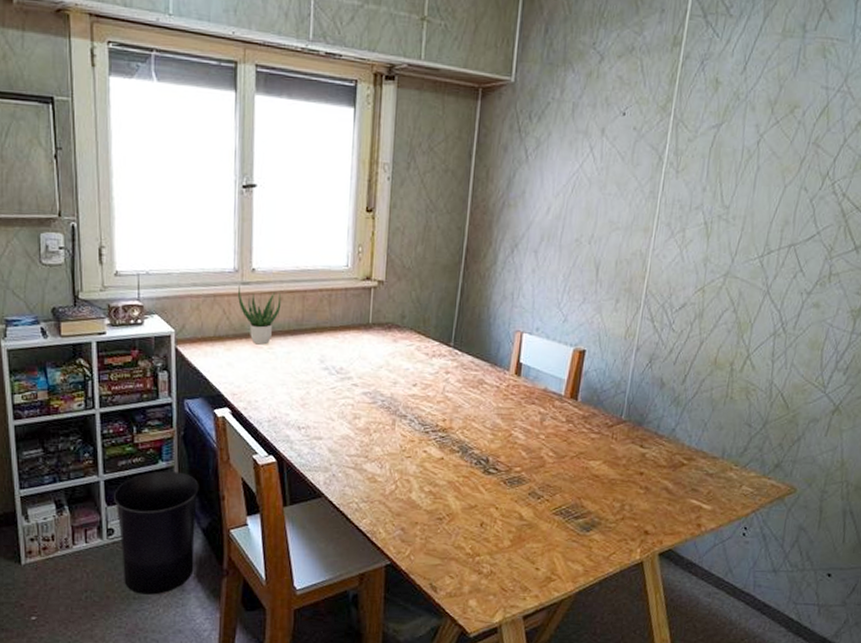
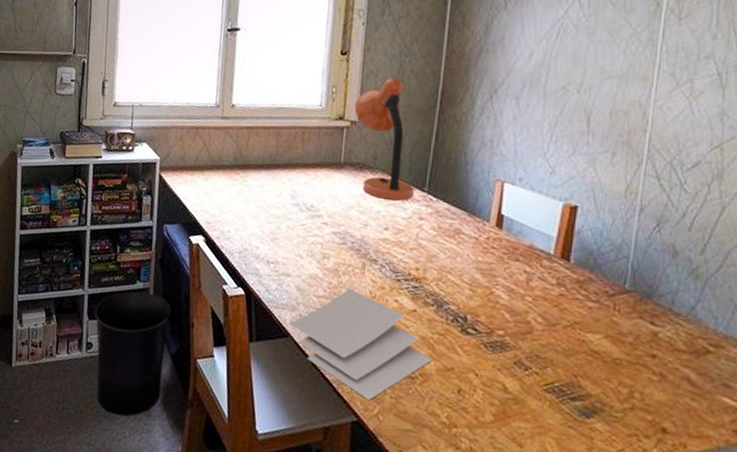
potted plant: present [238,285,282,345] -> none [218,119,258,177]
papers: none [322,444,458,545] -> present [289,287,433,401]
desk lamp: none [381,234,441,357] -> present [354,77,414,201]

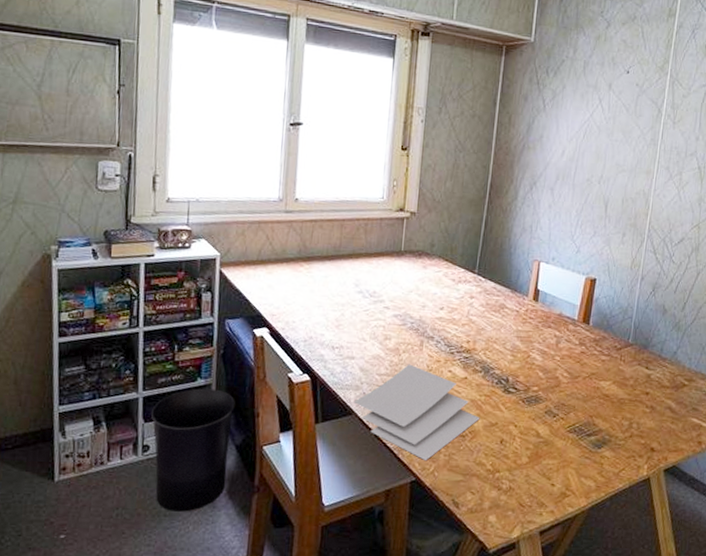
desk lamp: present [354,77,414,201] -> none [414,171,466,283]

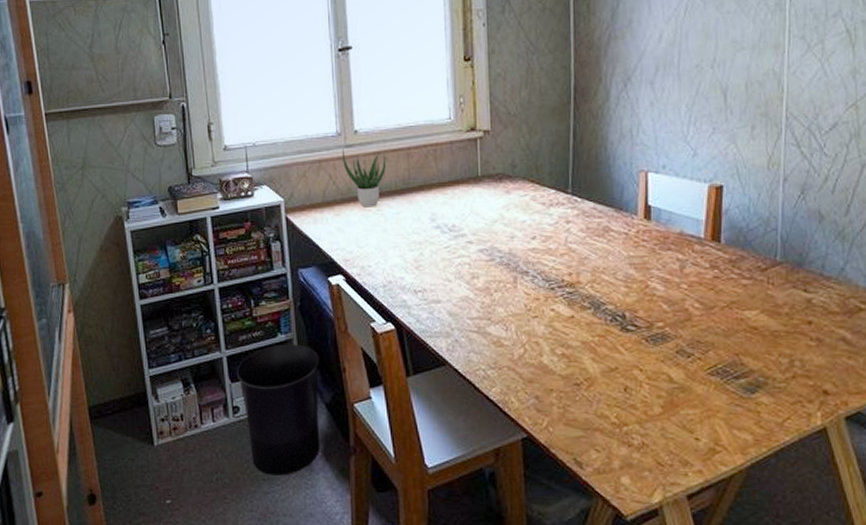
potted plant: none [281,213,322,269] -> present [342,148,387,208]
papers: present [353,364,480,461] -> none [445,304,596,415]

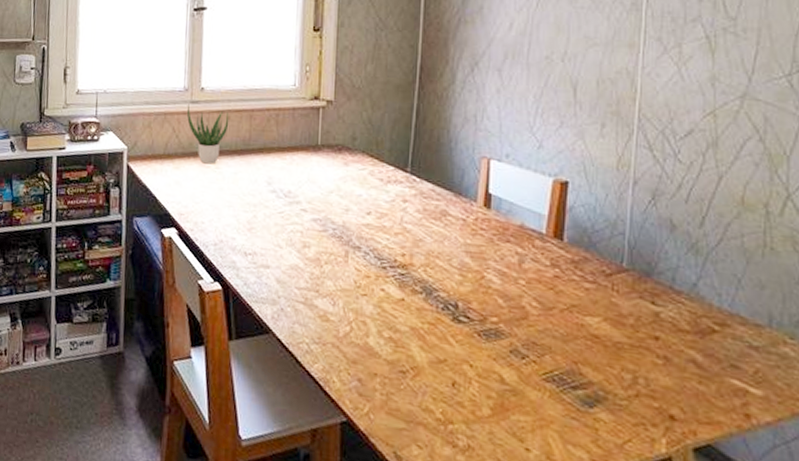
waste bin: present [237,344,320,476] -> none [63,290,144,427]

